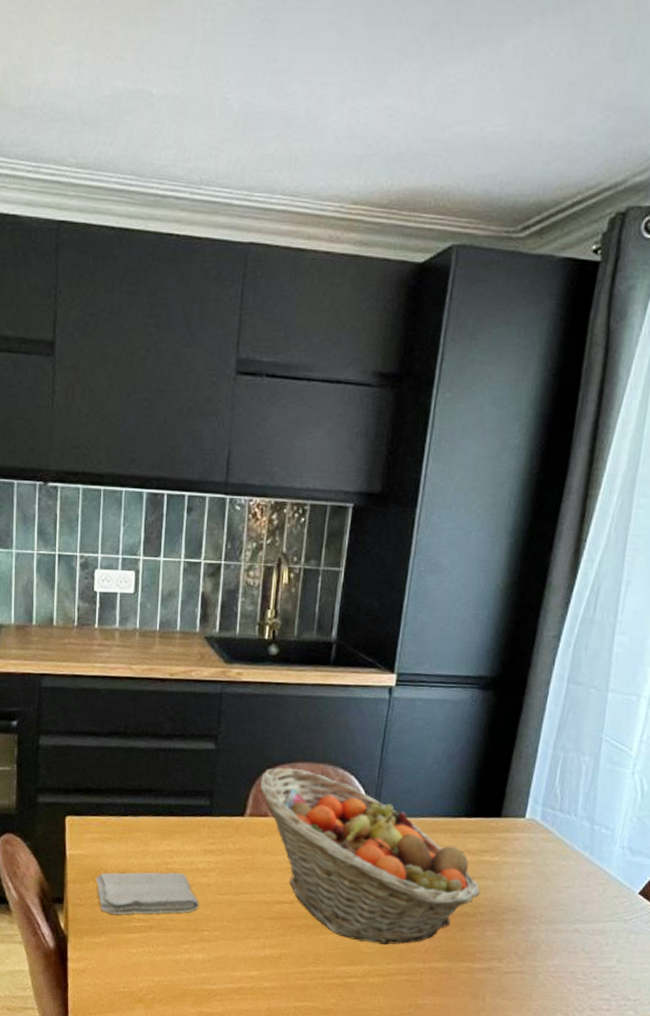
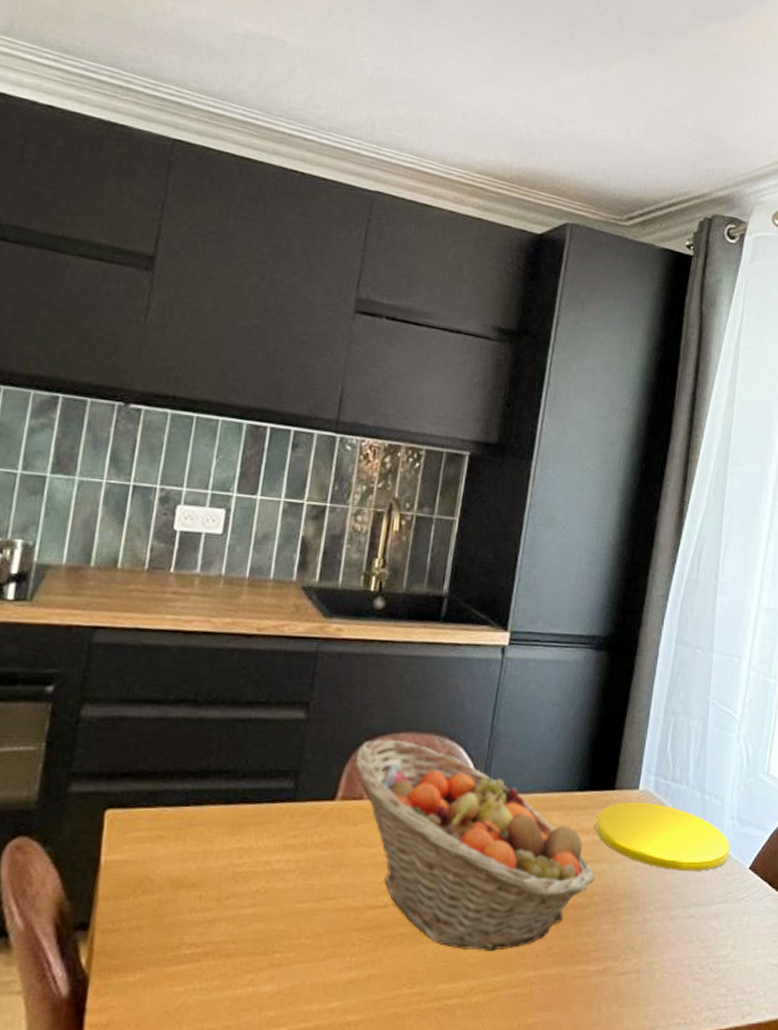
washcloth: present [95,872,200,915] -> none [137,877,272,941]
plate: none [481,828,620,893] -> present [595,801,731,871]

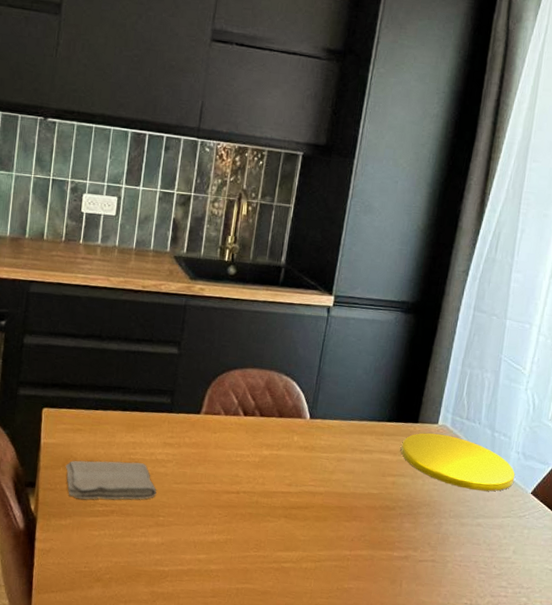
washcloth: none [137,877,272,941] -> present [65,460,157,500]
fruit basket: present [354,739,595,952] -> none [214,372,400,533]

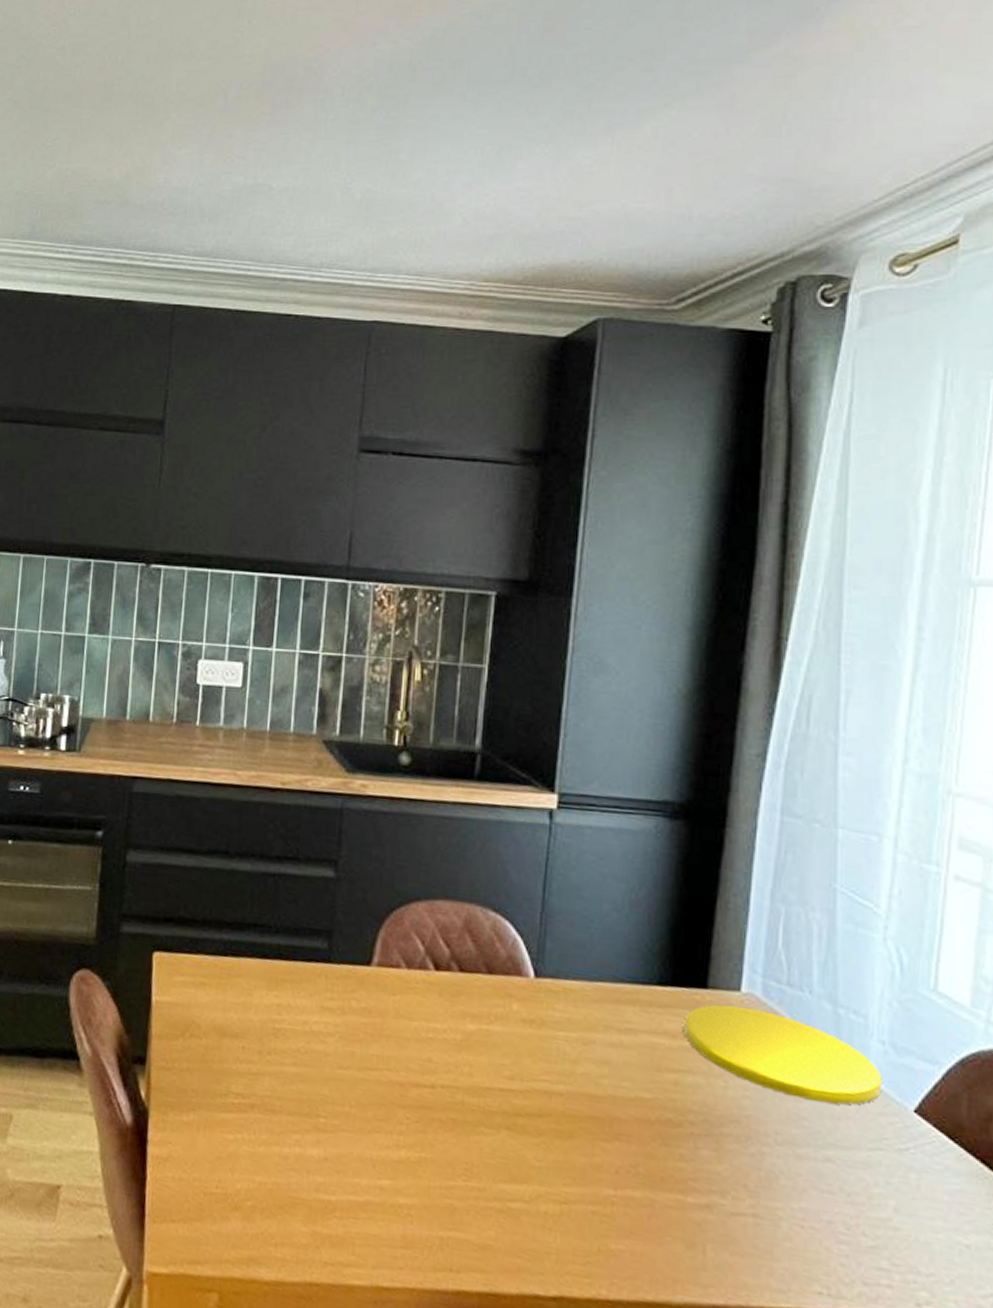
washcloth: present [65,460,157,500] -> none [185,1028,314,1090]

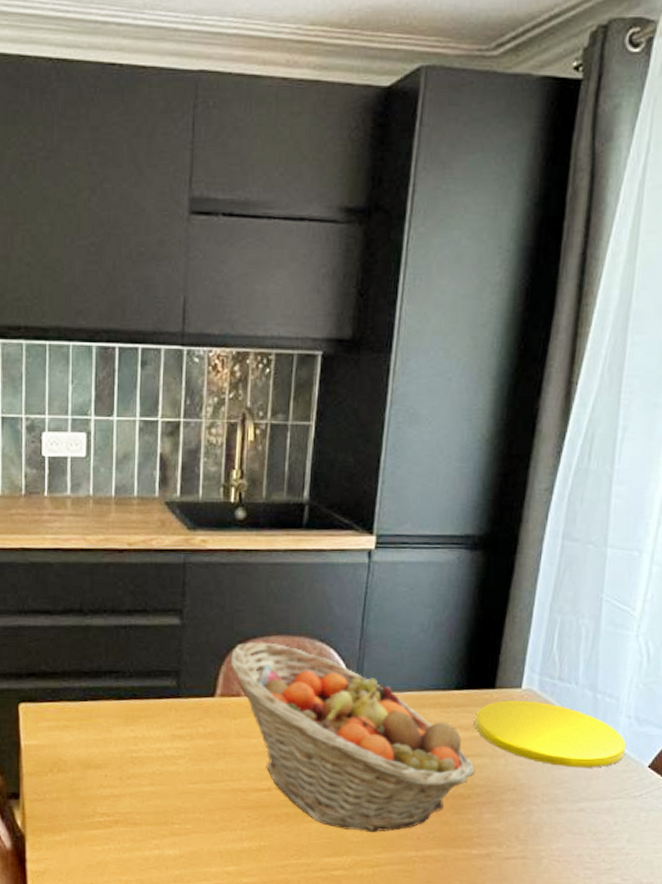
fruit basket: none [389,905,687,1158] -> present [230,642,475,833]

